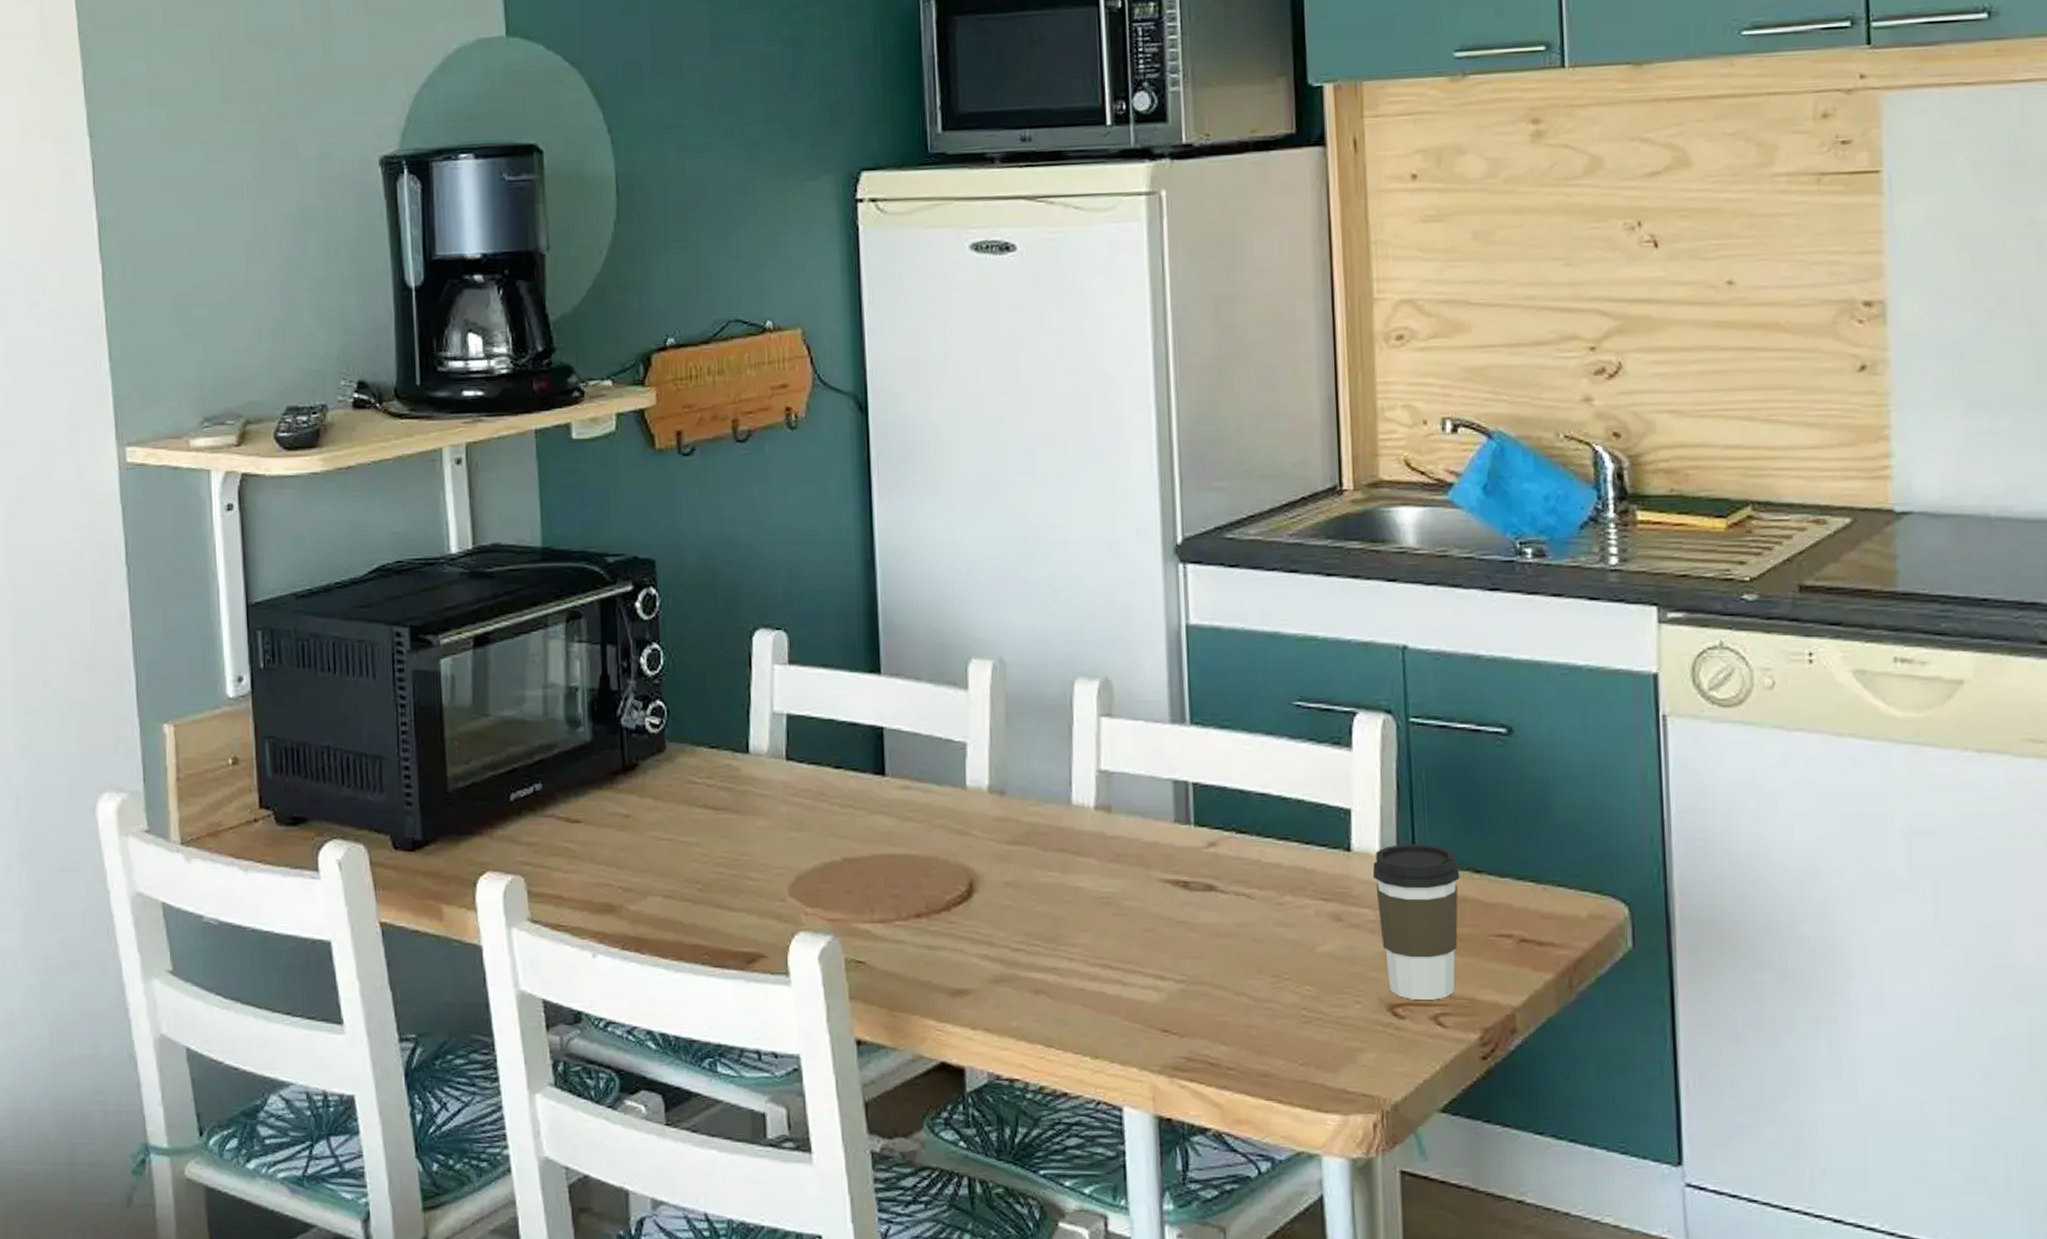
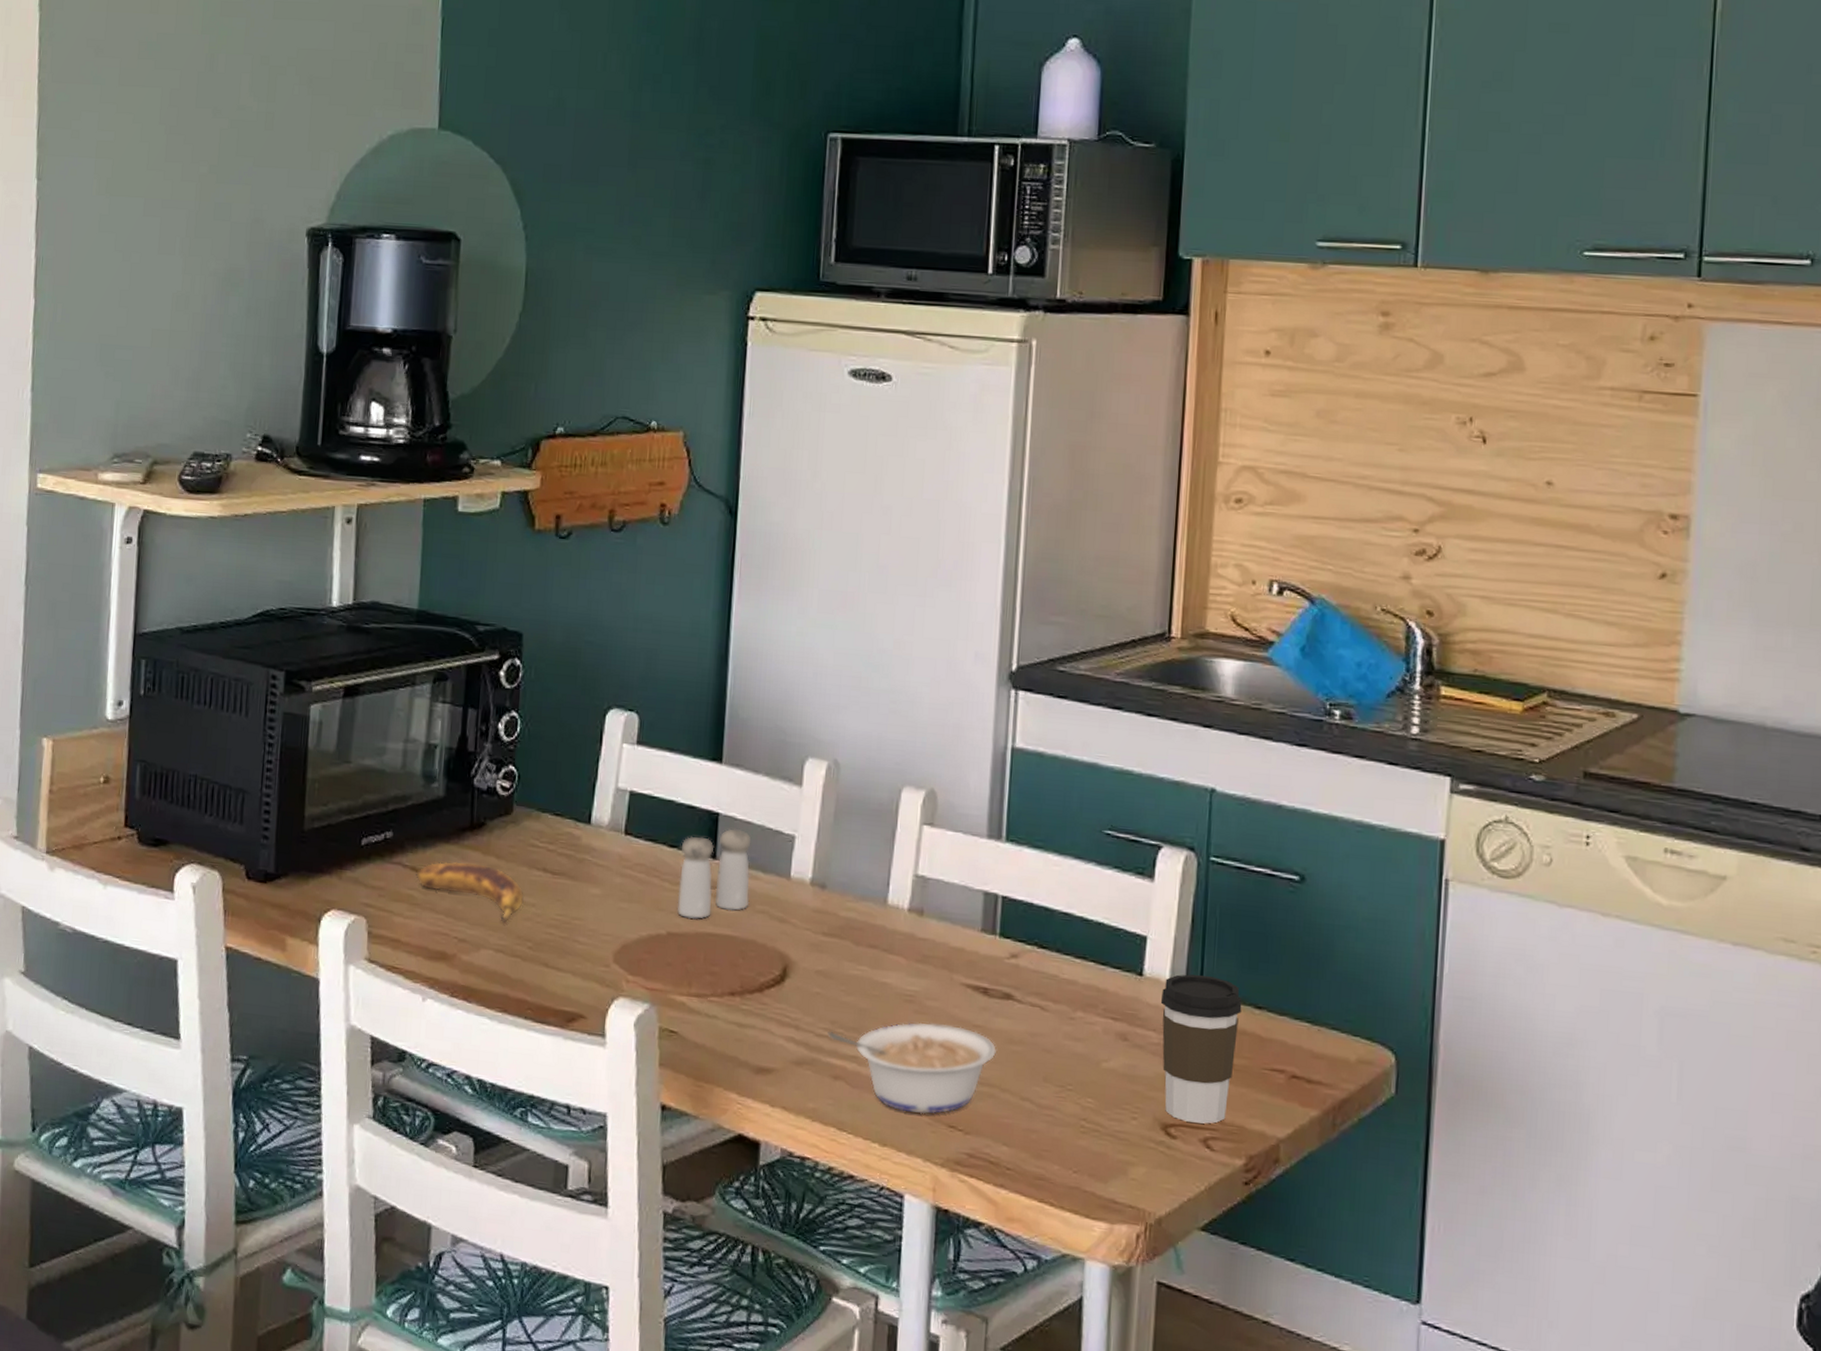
banana: none [571,807,688,866] -> present [416,861,524,923]
salt and pepper shaker: none [847,742,926,842] -> present [677,828,752,920]
legume: none [1023,924,1204,1021] -> present [827,1022,997,1115]

